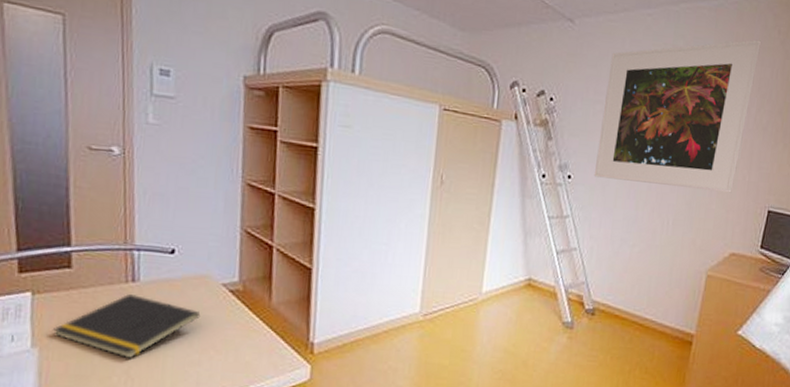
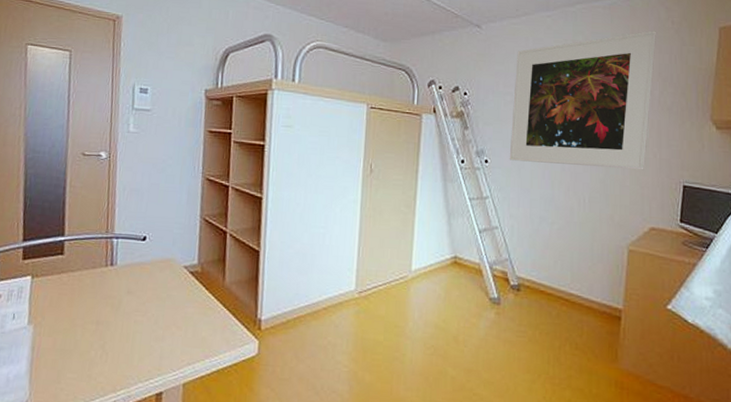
notepad: present [52,293,201,359] -> none [45,276,165,335]

